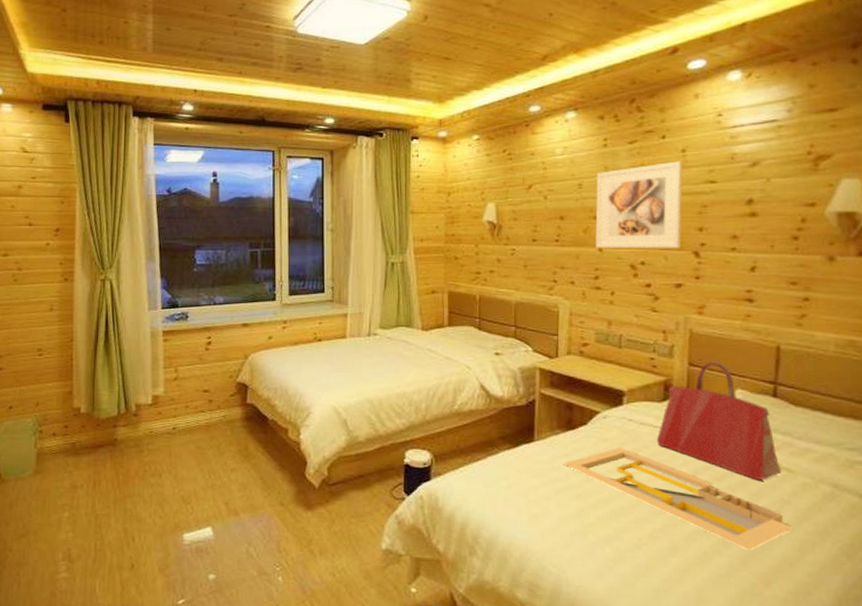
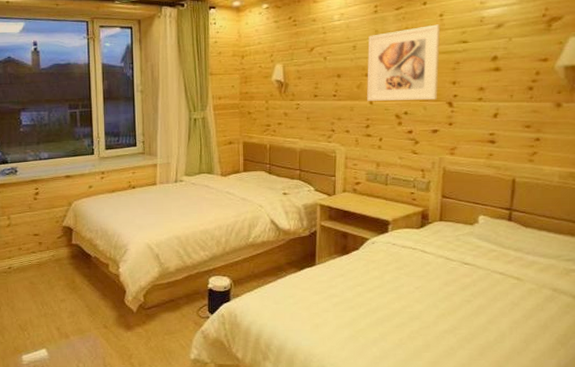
serving tray: present [563,447,794,551] -> none [339,267,521,345]
handbag: present [656,362,782,481] -> none [414,194,514,288]

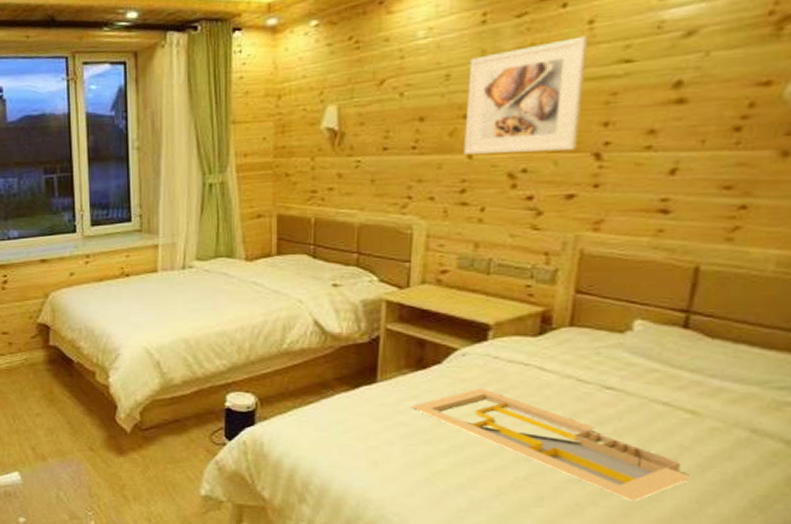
serving tray: none [339,267,521,345] -> present [411,388,694,502]

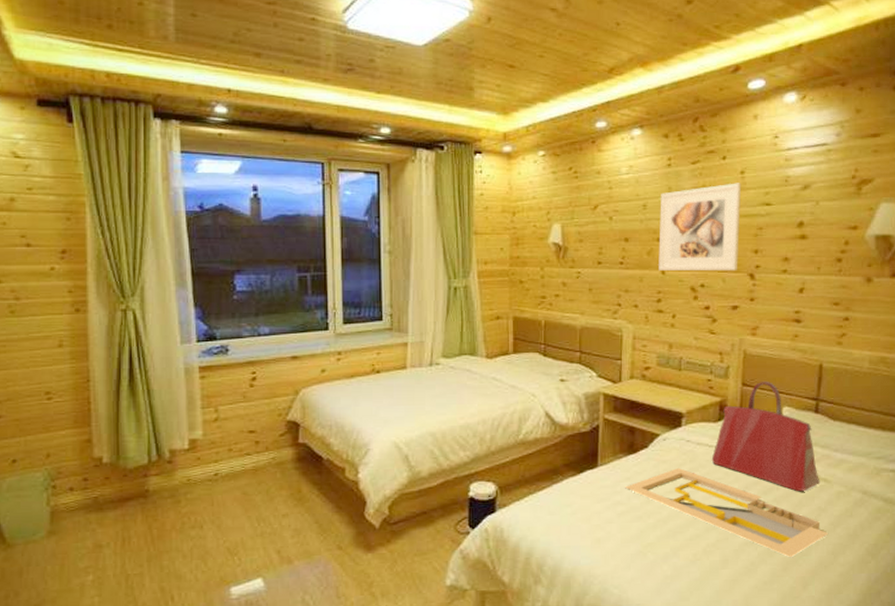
handbag: none [526,288,686,425] -> present [711,382,821,492]

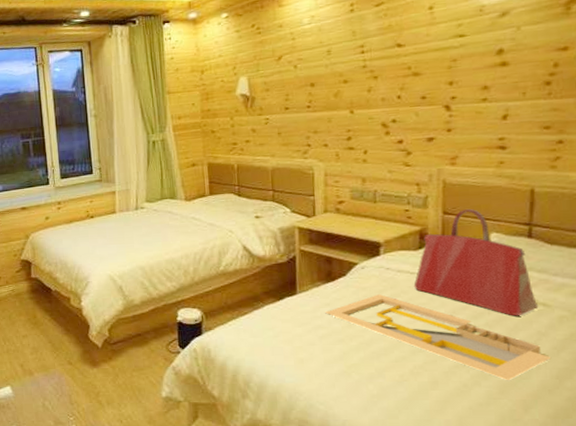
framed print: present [659,183,742,270] -> none [345,18,432,110]

